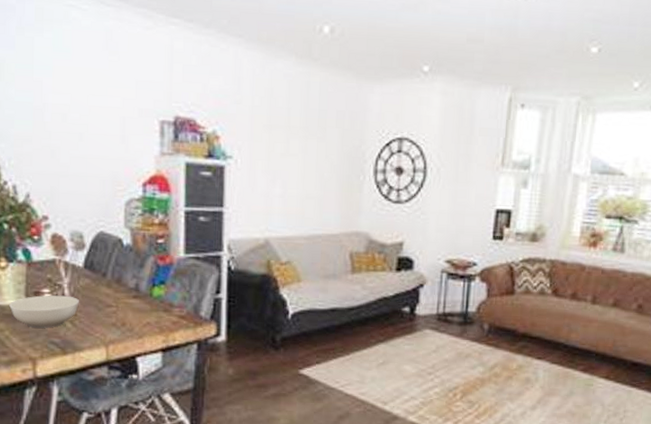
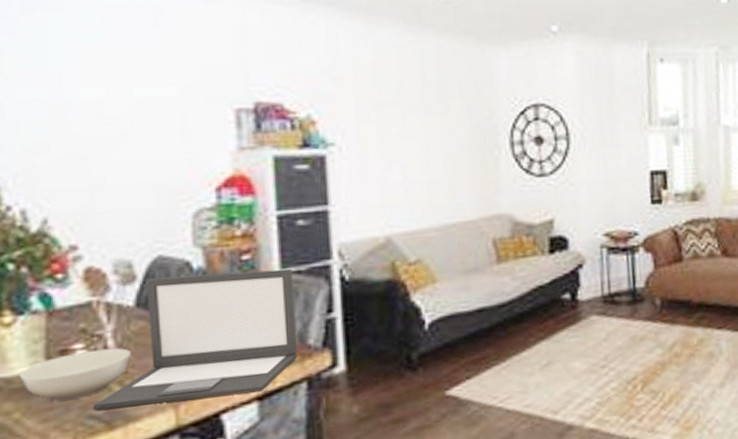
laptop: none [53,247,194,345] -> present [92,268,297,410]

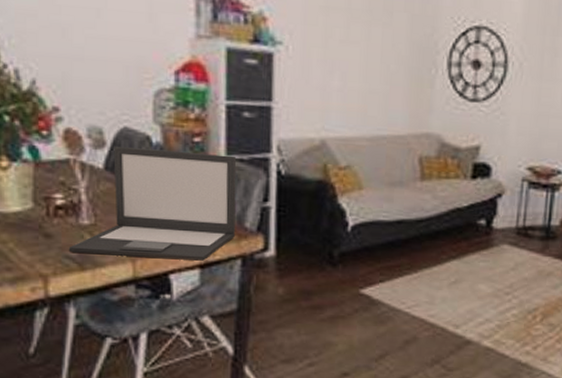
bowl: present [19,347,131,401] -> none [13,201,99,240]

